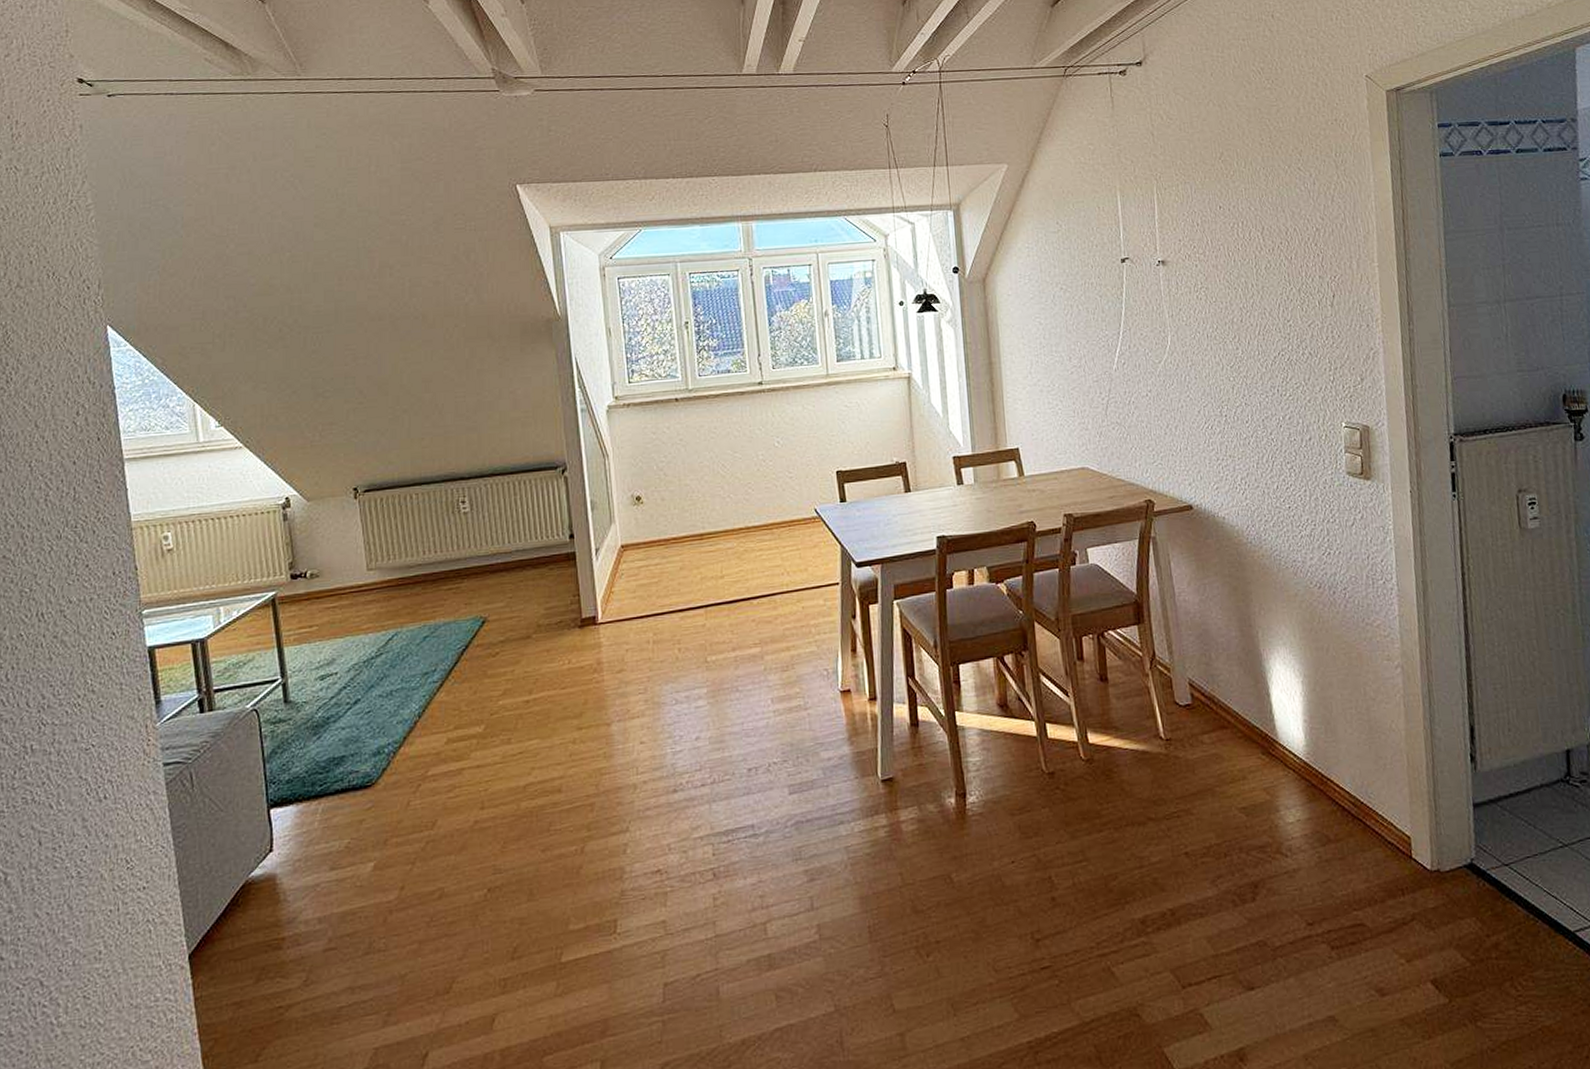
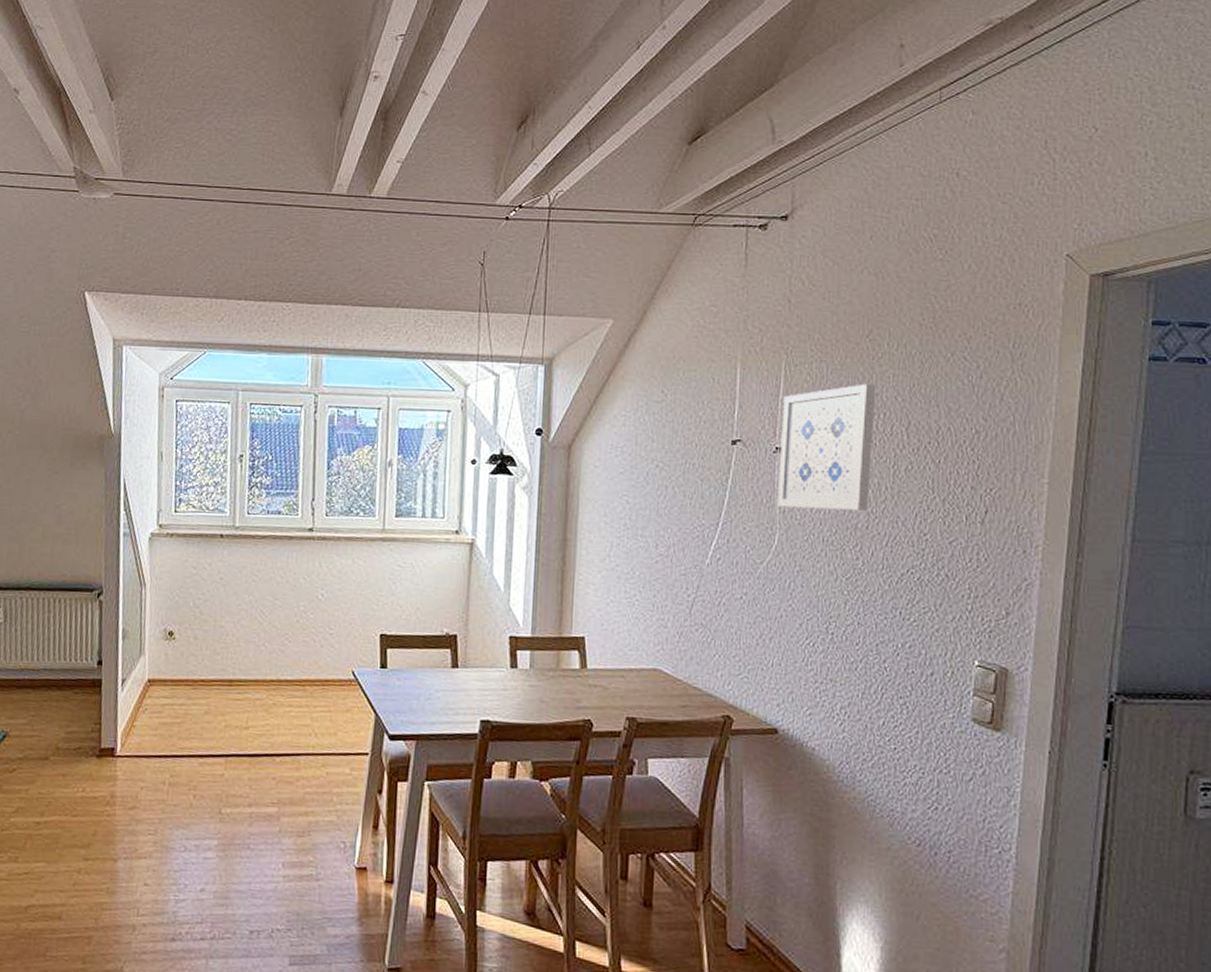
wall art: none [1159,198,1240,312] -> present [778,384,876,511]

